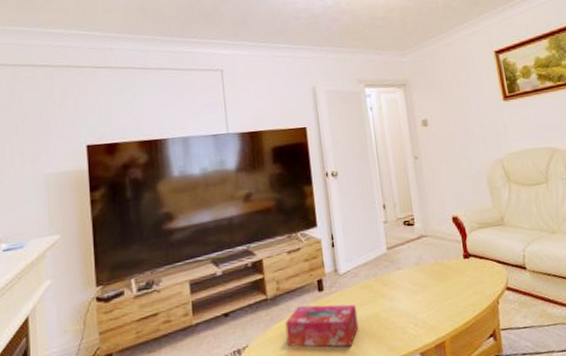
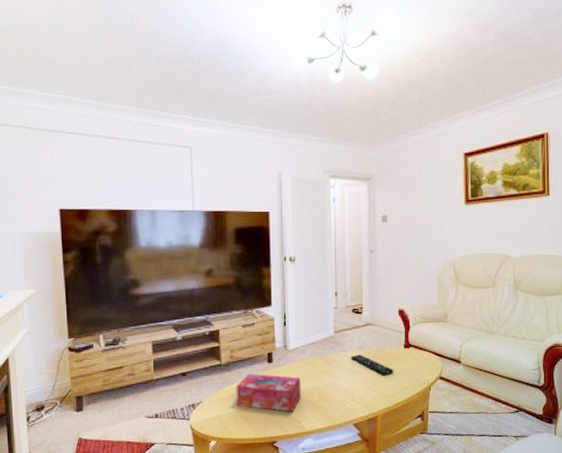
remote control: none [407,271,456,293] -> present [350,354,393,376]

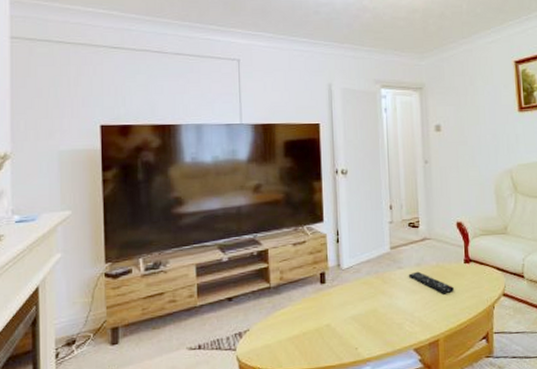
tissue box: present [236,373,302,412] -> none [286,296,357,338]

